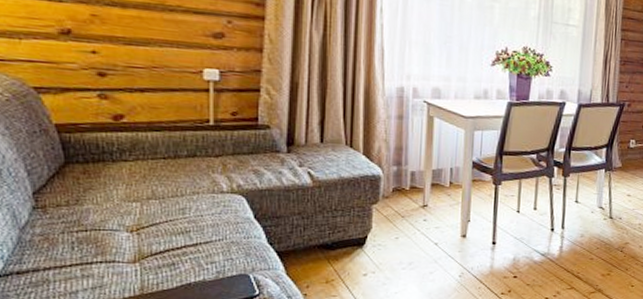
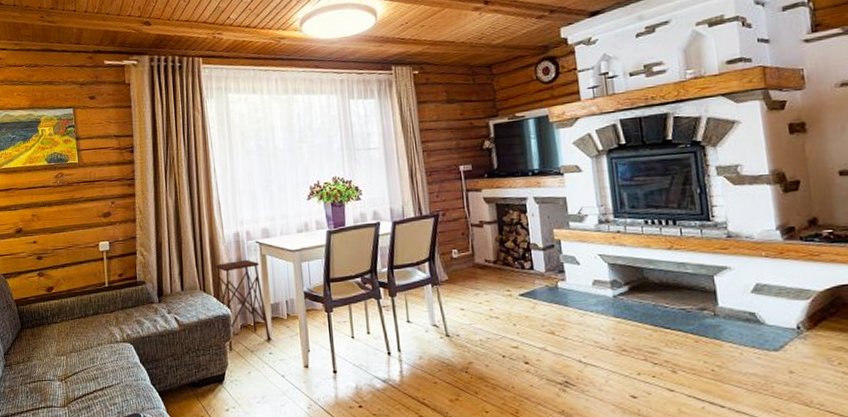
side table: none [366,118,428,215] -> present [214,259,271,352]

